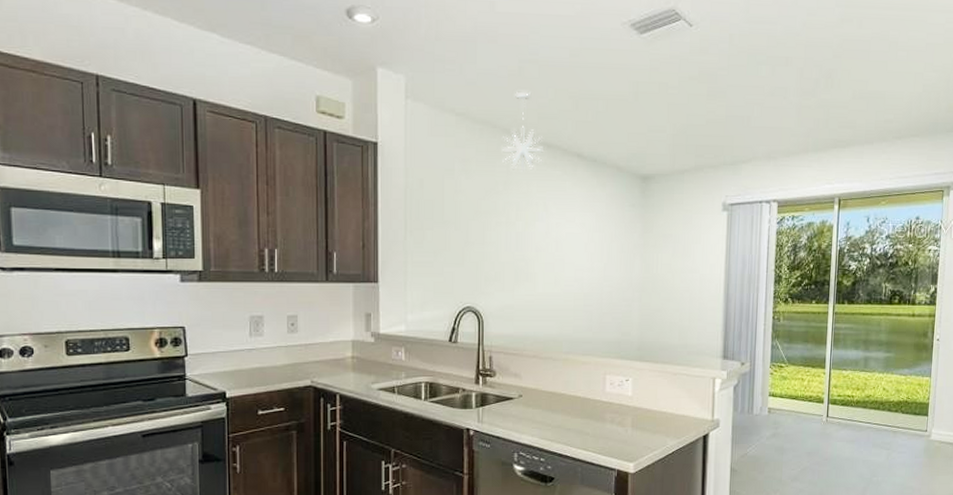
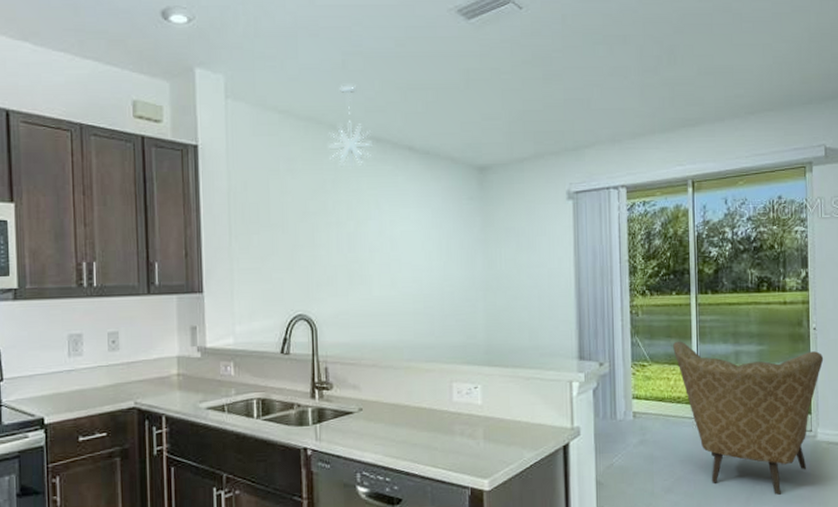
armchair: none [809,346,944,487] -> present [673,341,824,496]

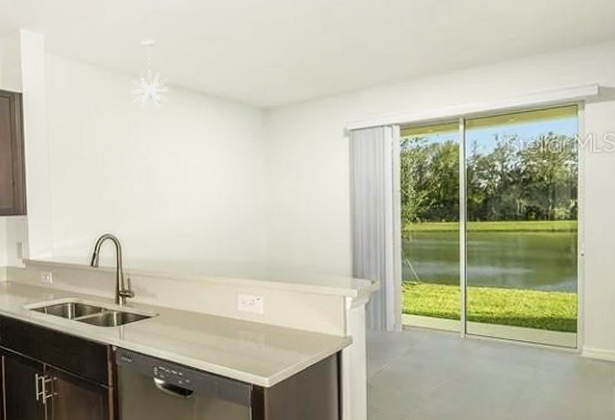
armchair: present [673,341,824,496] -> none [442,263,591,405]

